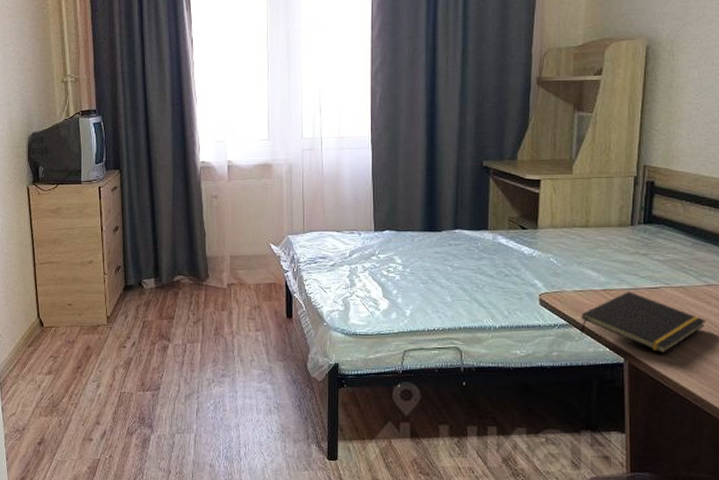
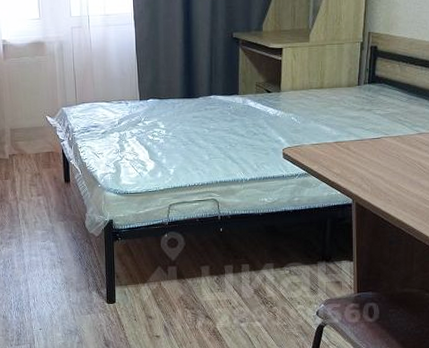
notepad: present [580,291,707,353] -> none [316,142,418,193]

